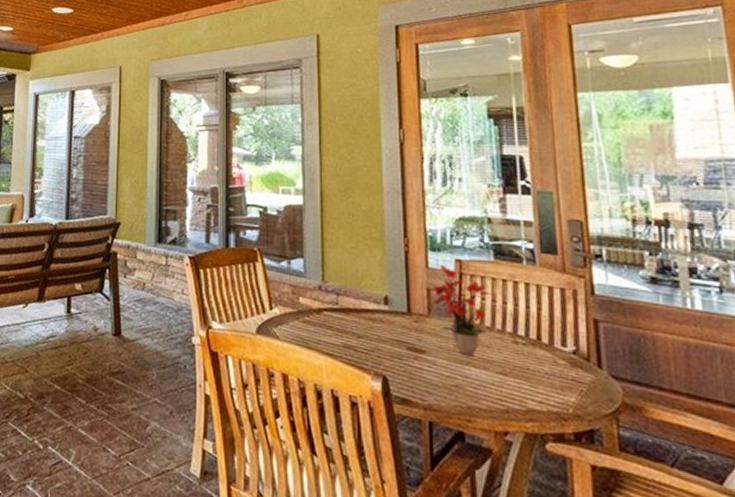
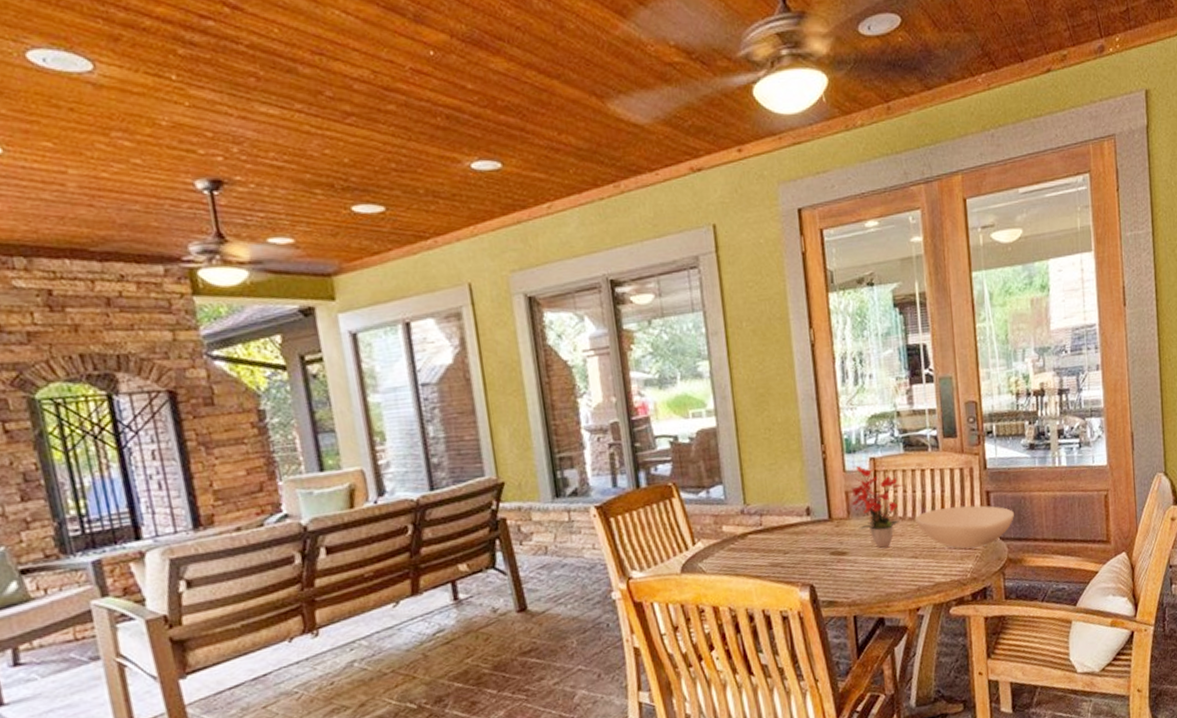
bowl: none [504,327,632,381] -> present [914,505,1015,549]

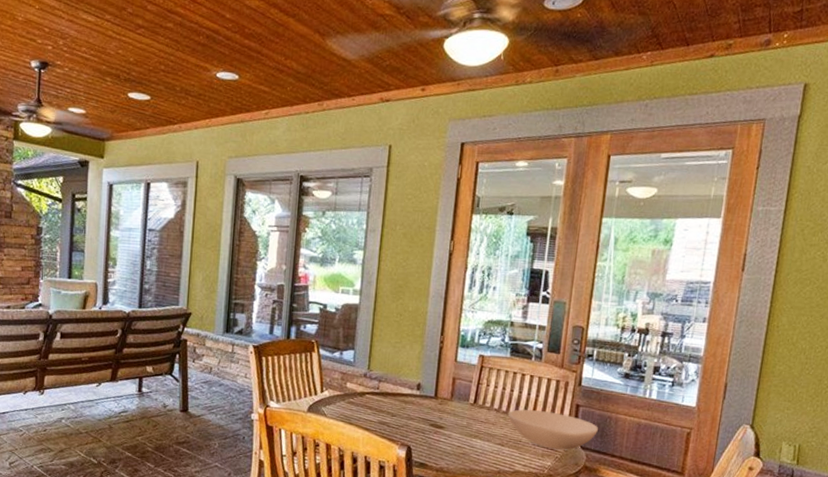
potted flower: present [851,466,904,548] -> none [456,359,504,431]

